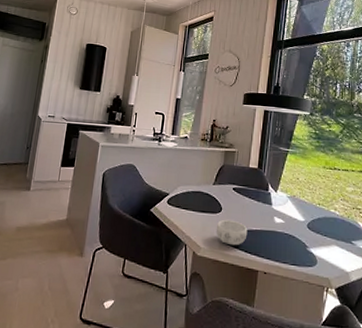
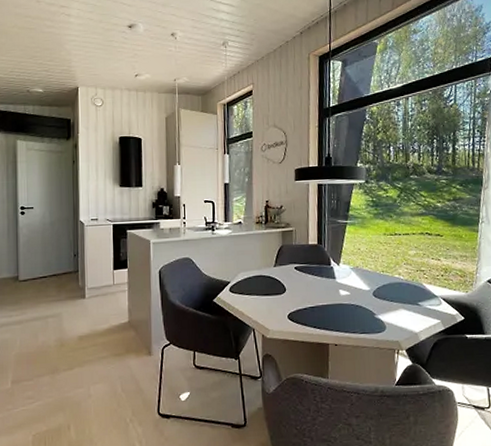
decorative bowl: present [216,219,248,246] -> none [282,299,315,324]

